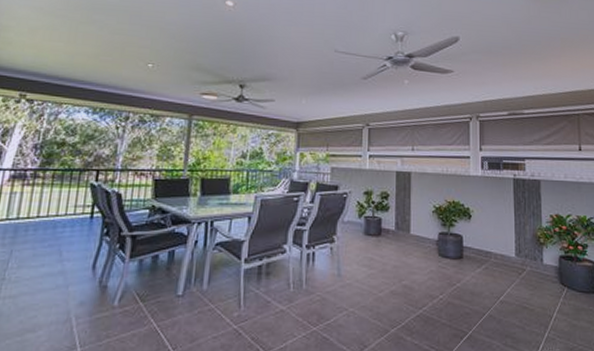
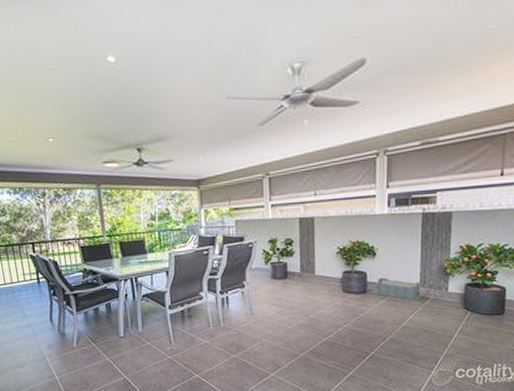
storage bin: none [466,243,519,271] -> present [370,277,423,301]

